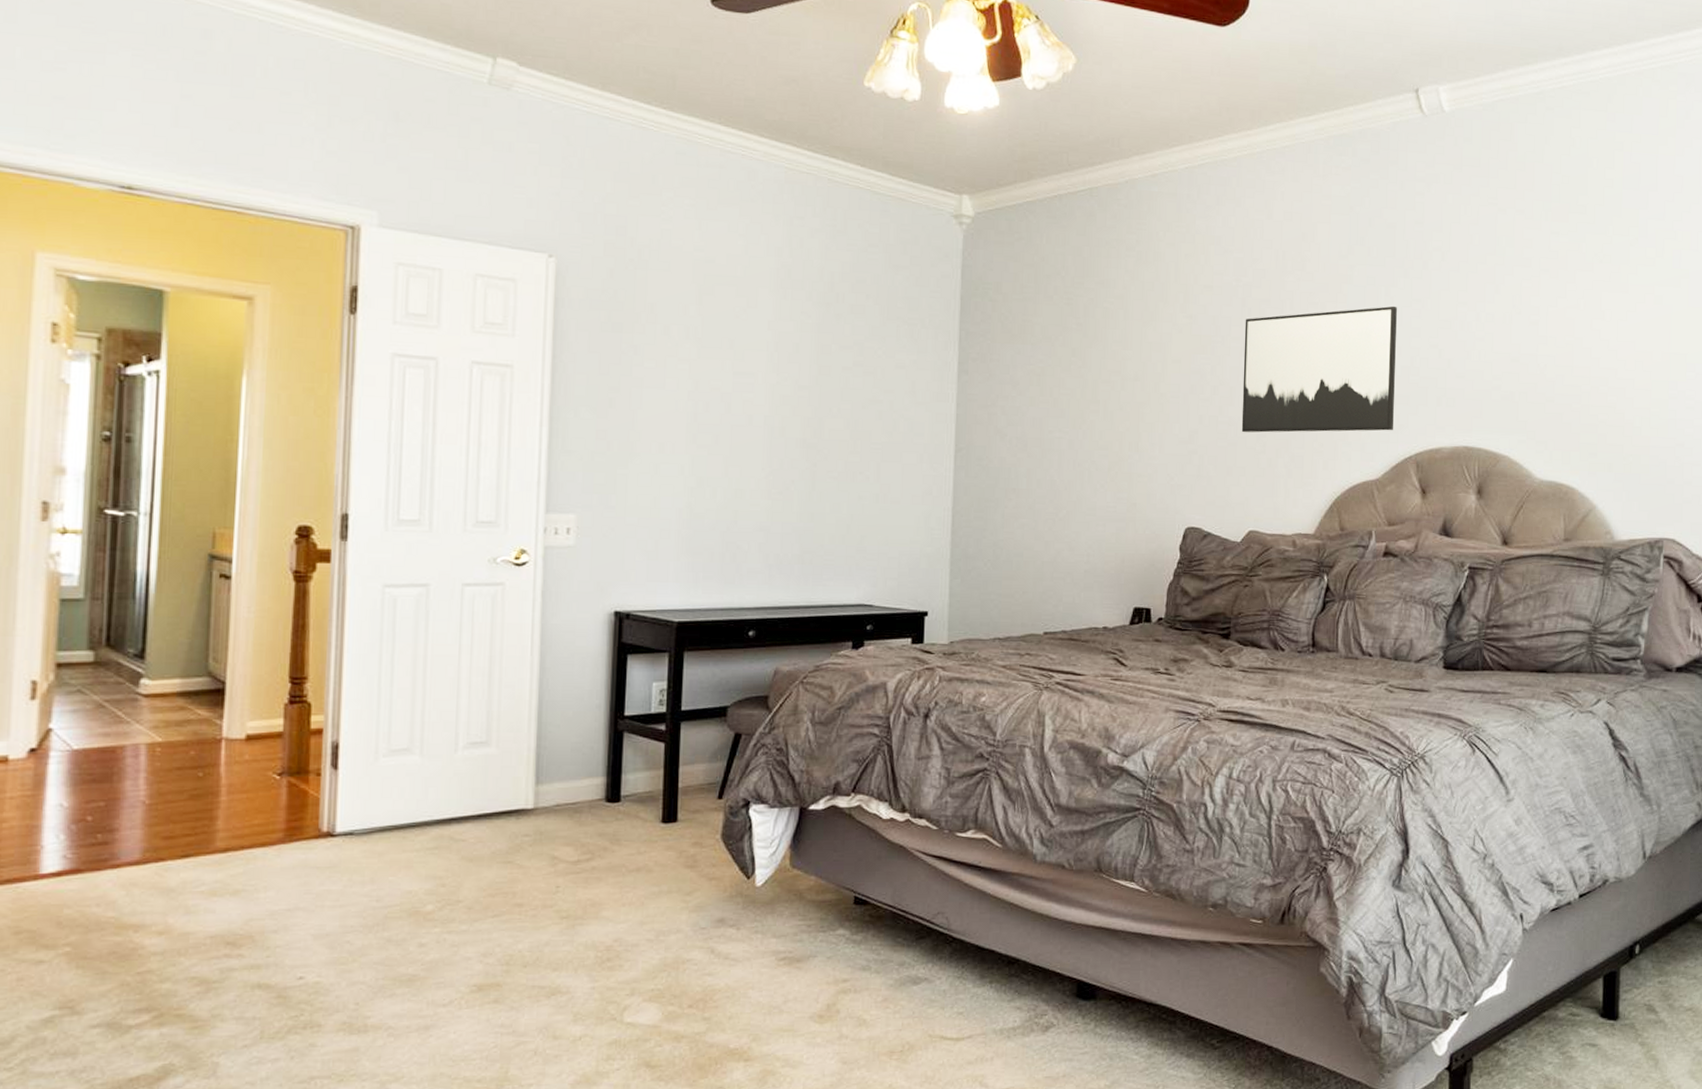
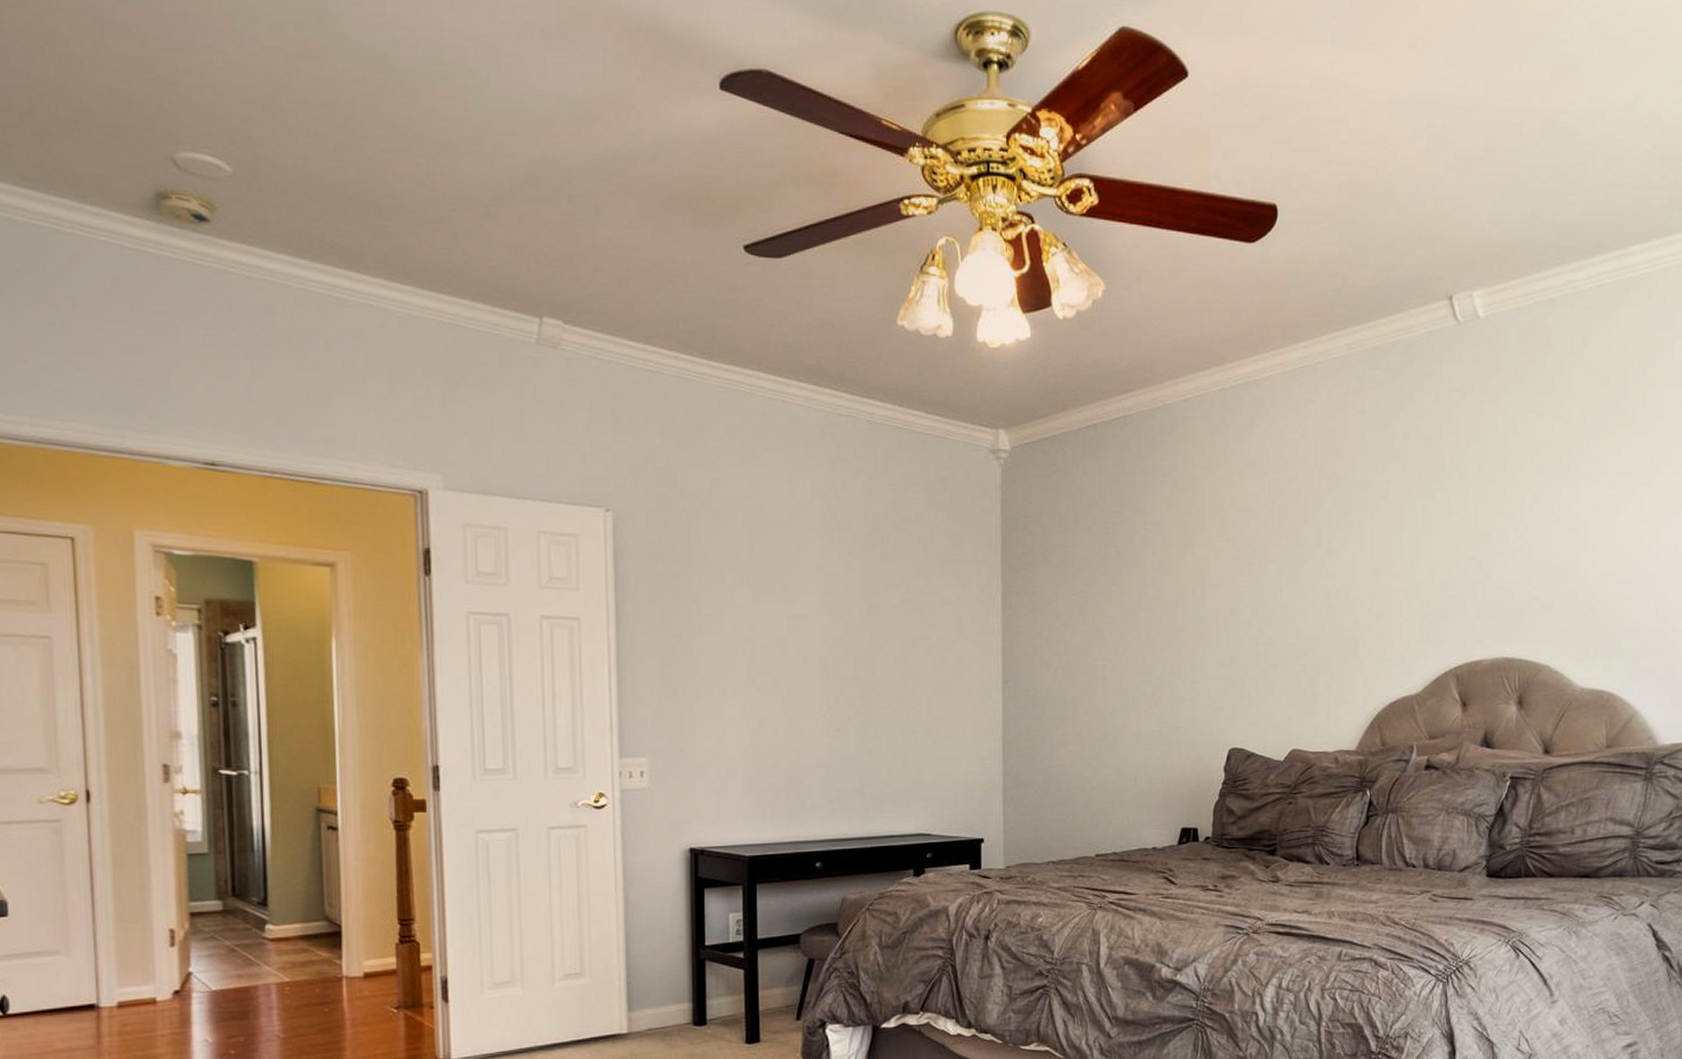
wall art: present [1241,305,1397,433] -> none [1281,519,1434,654]

